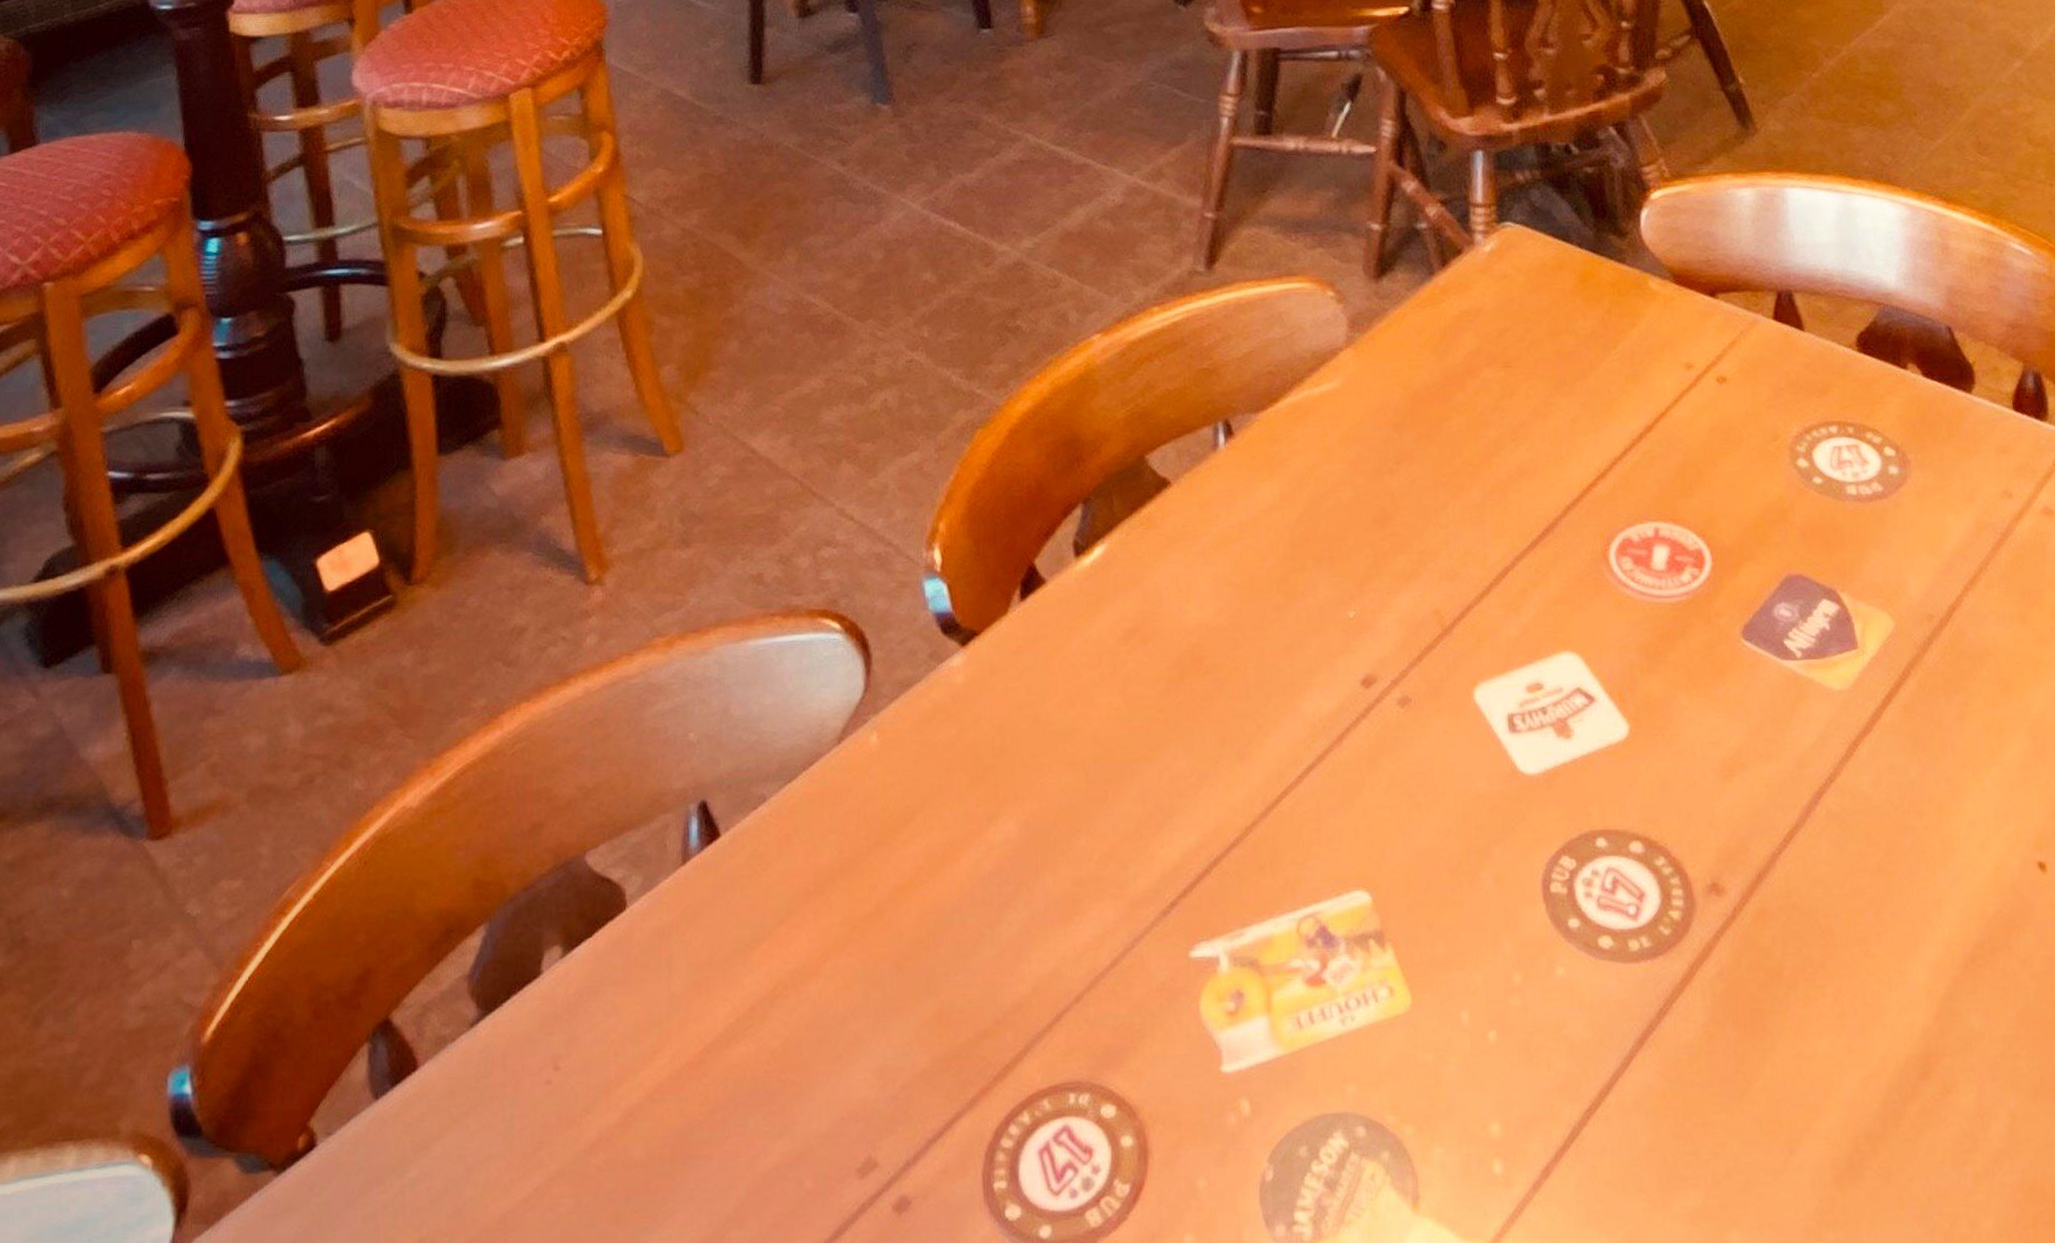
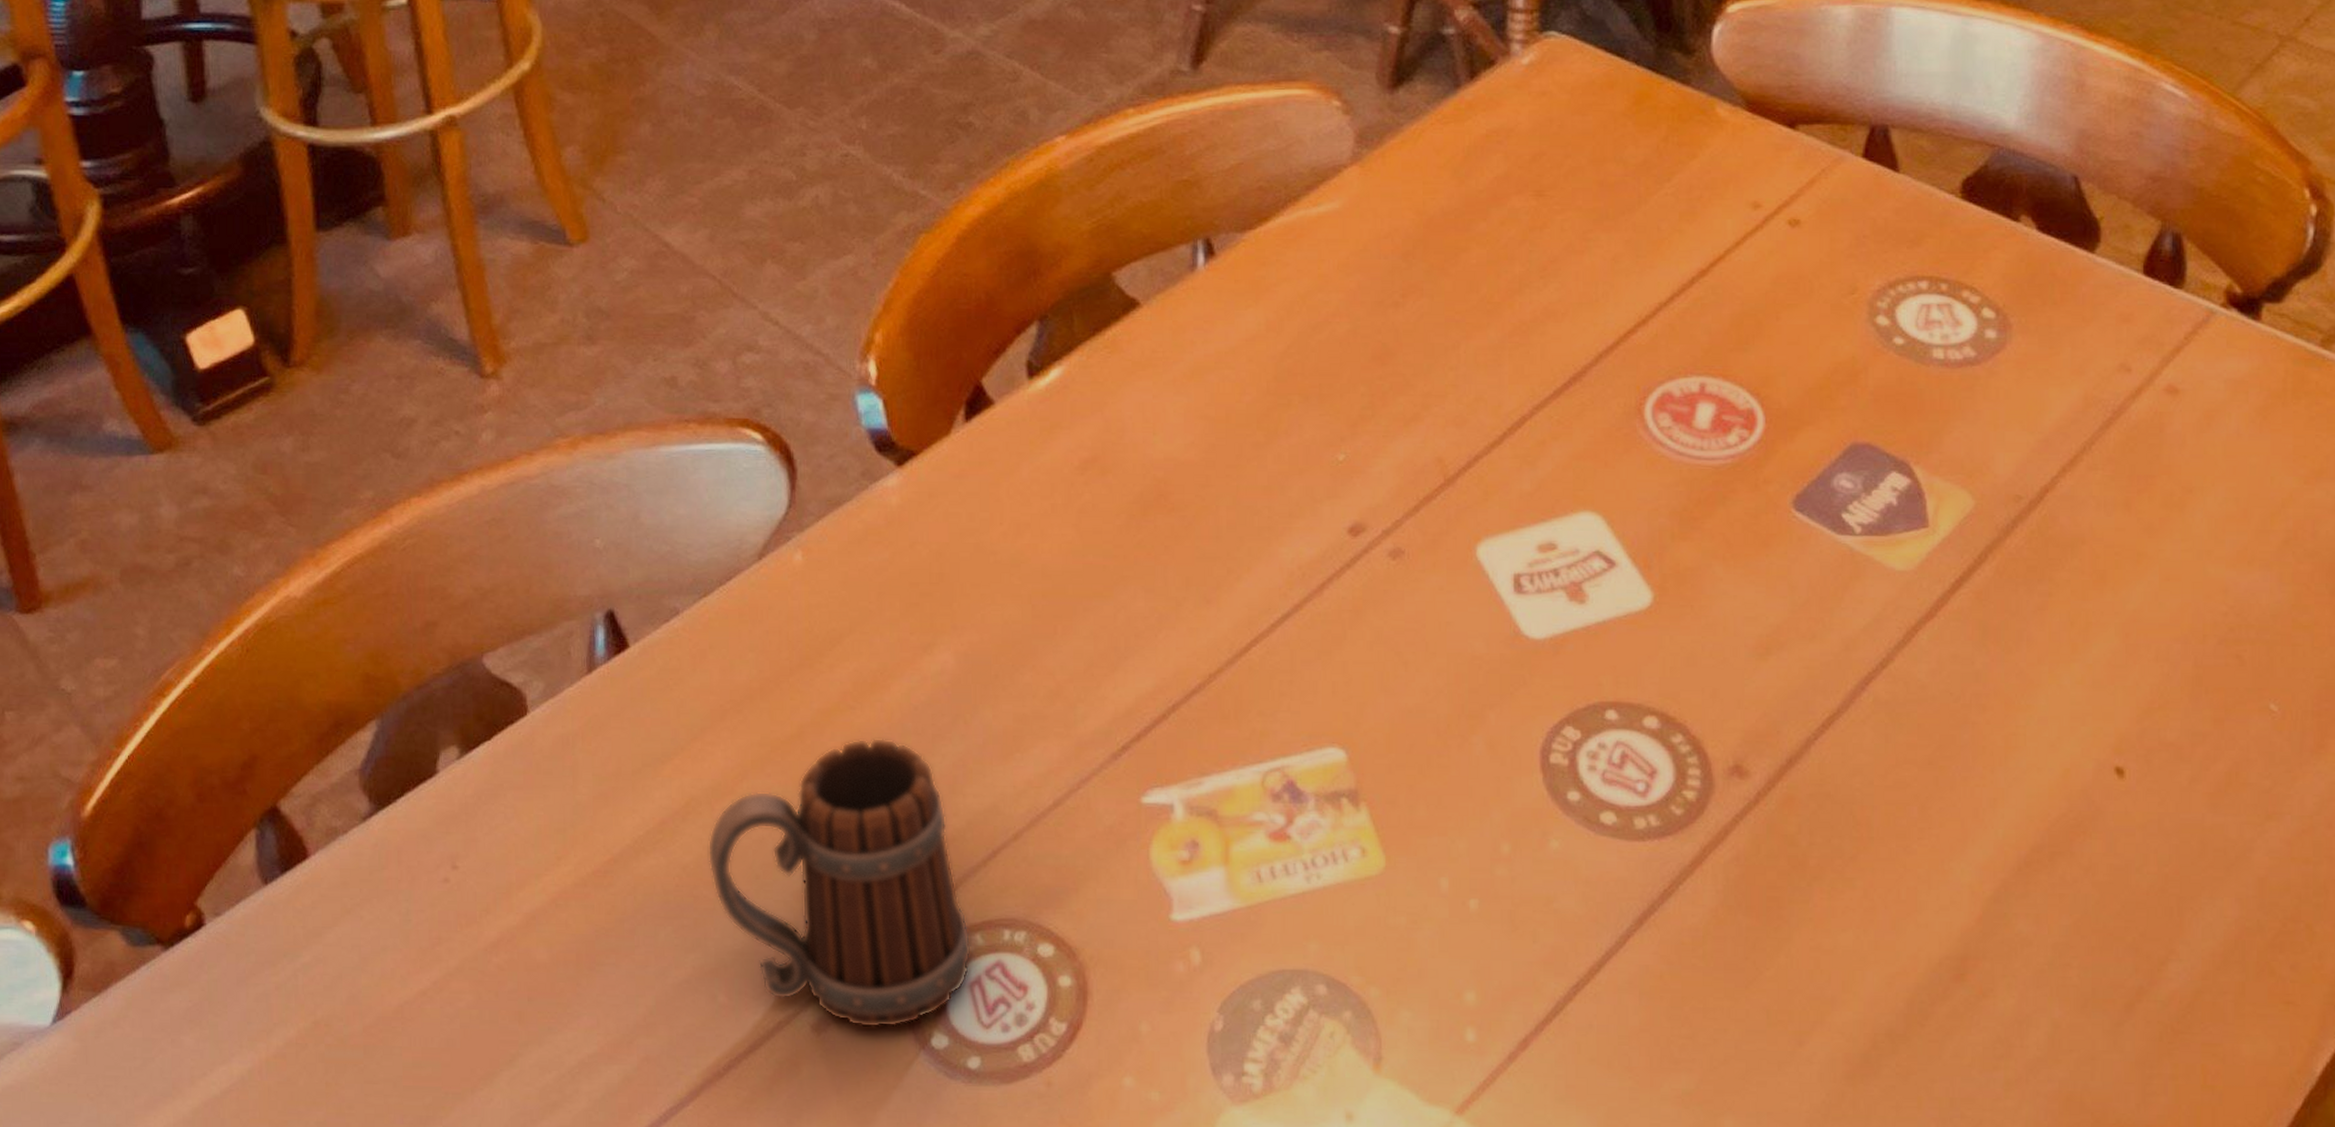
beer mug: none [794,909,1041,1204] -> present [707,737,973,1028]

